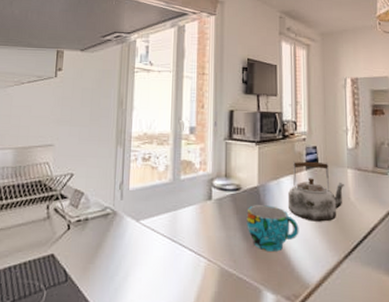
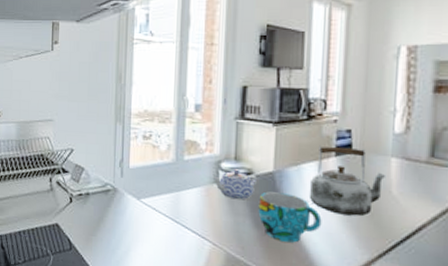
teapot: none [206,185,245,215] -> present [212,169,258,200]

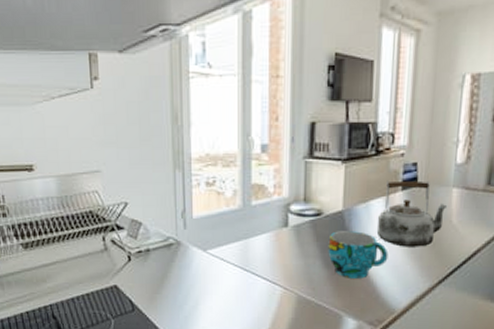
teapot: present [212,169,258,200] -> none [282,211,328,242]

